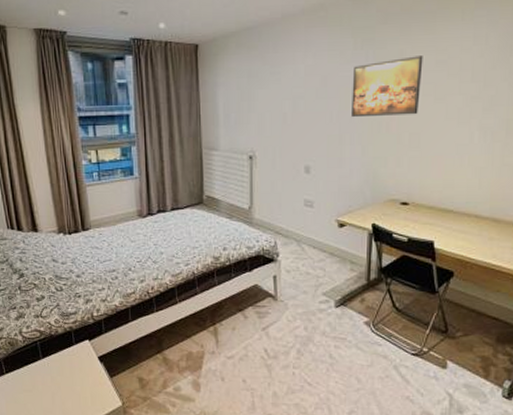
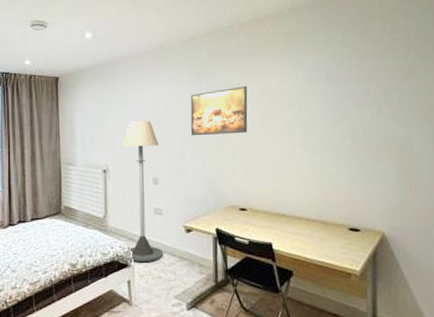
floor lamp: none [271,99,313,257] -> present [123,121,164,262]

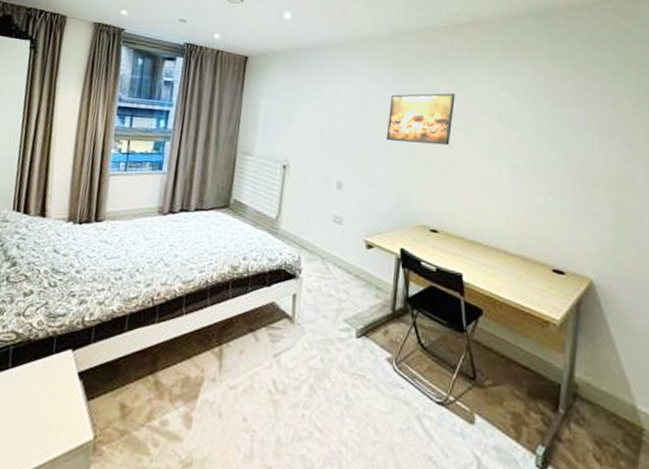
floor lamp: present [123,121,164,262] -> none [299,115,349,276]

